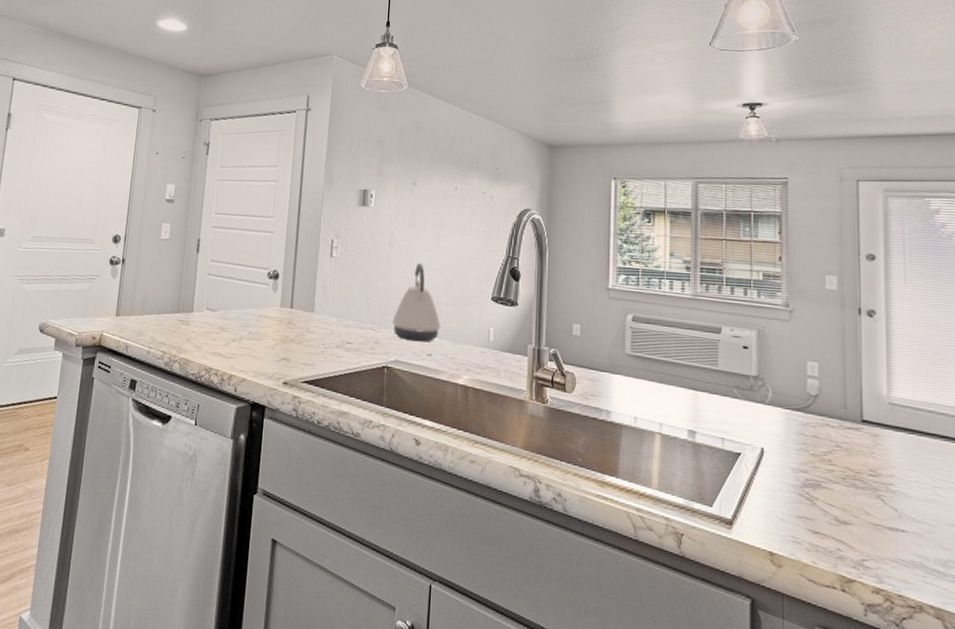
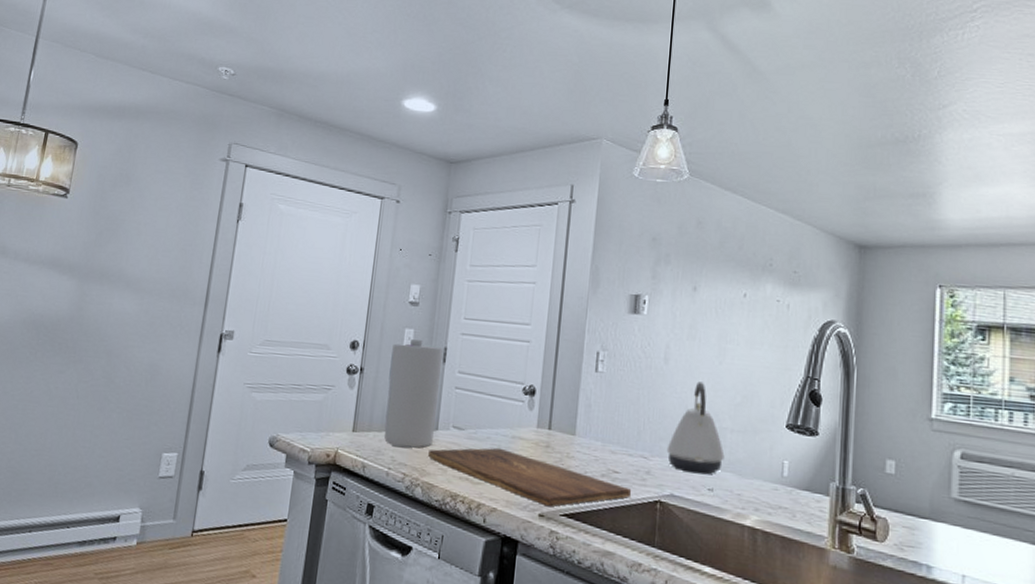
paper towel holder: none [144,232,196,329] -> present [384,339,443,448]
cutting board: none [184,325,362,375] -> present [428,447,631,506]

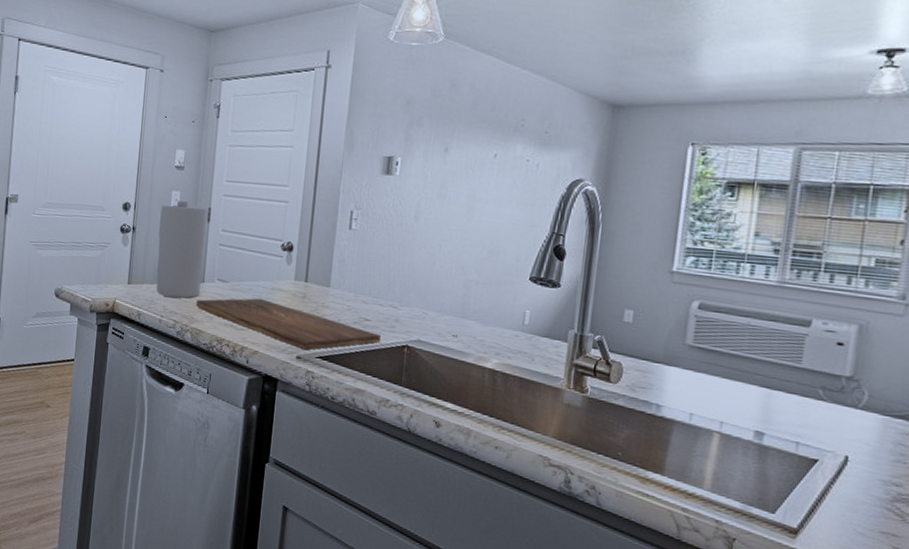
kettle: present [666,381,725,474] -> none [414,238,470,322]

